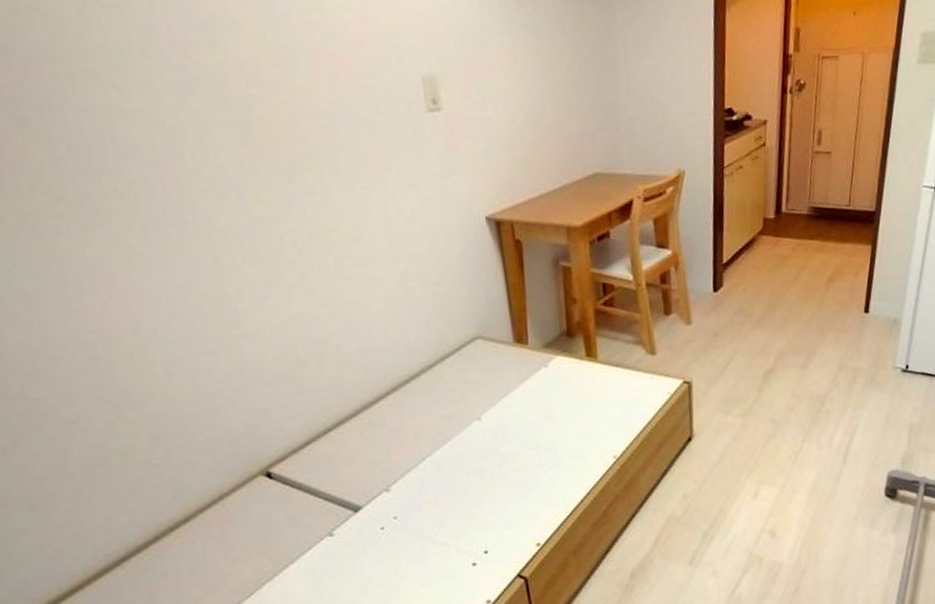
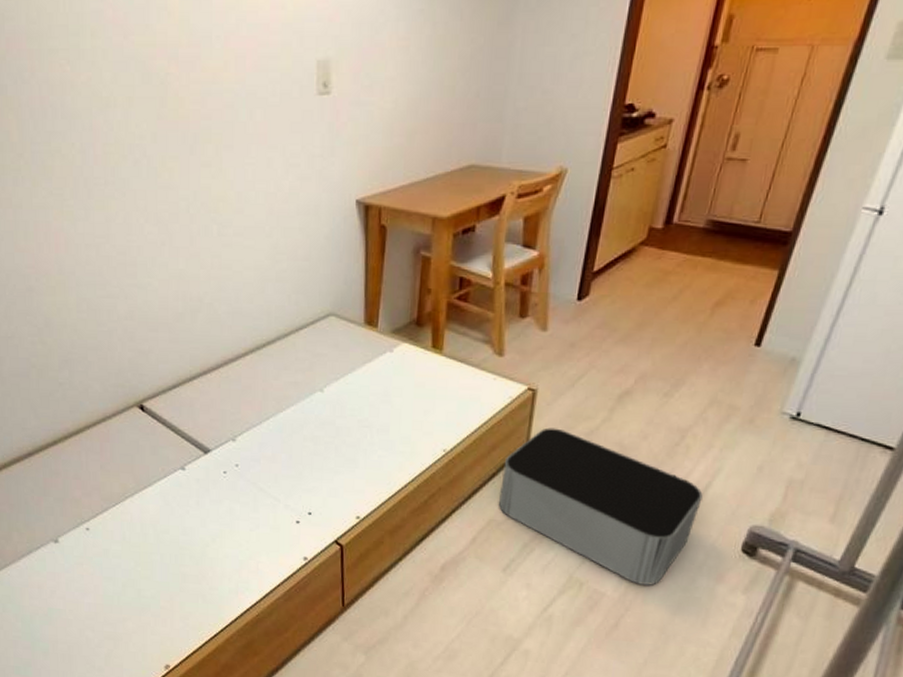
storage bin: none [673,415,847,547] -> present [498,428,703,585]

